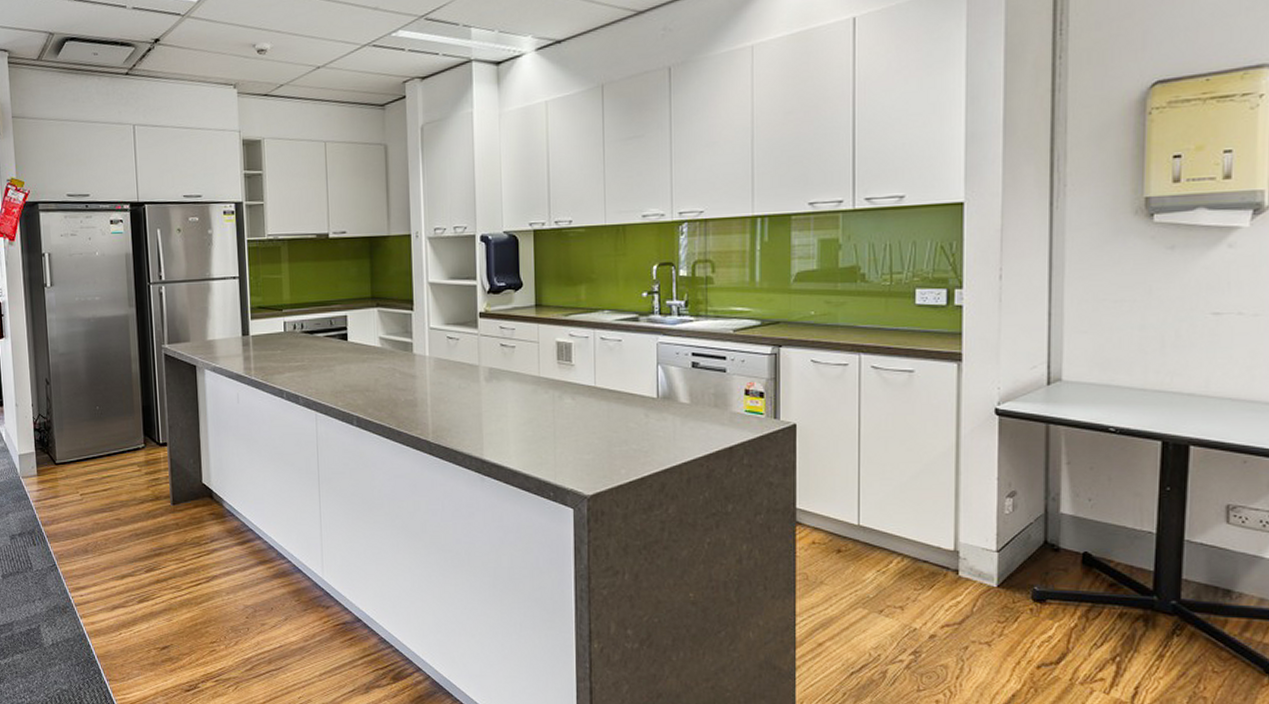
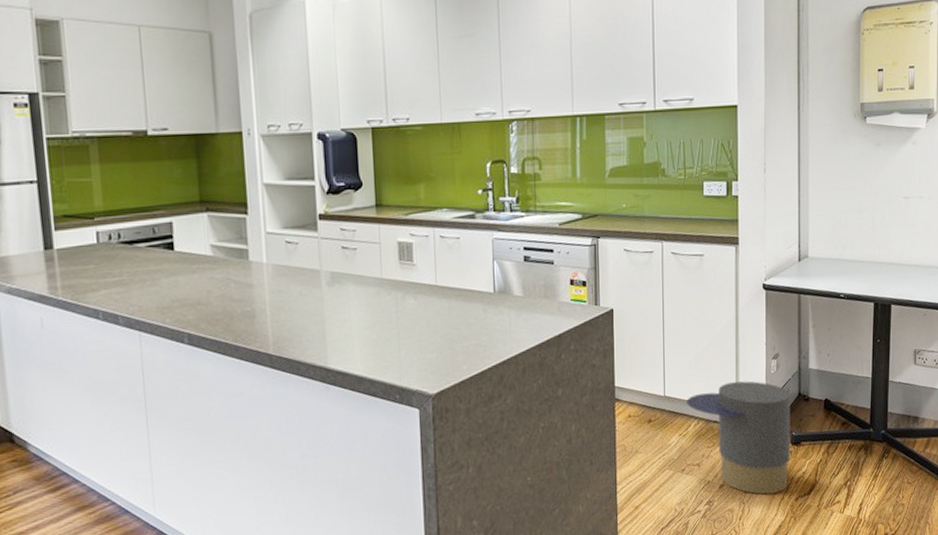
trash can: none [888,518,1032,655] -> present [687,381,791,495]

